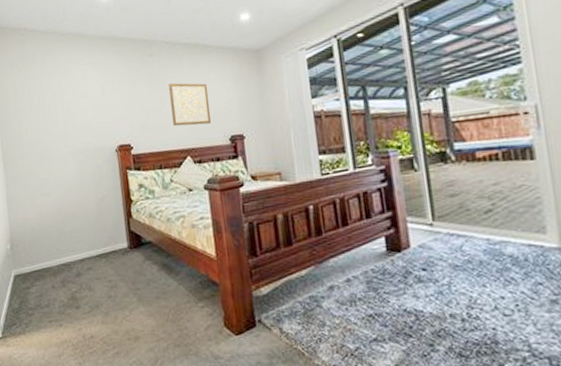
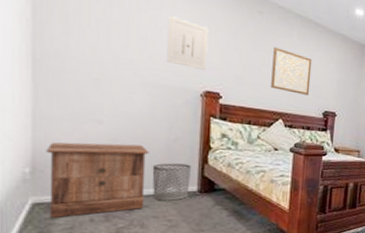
nightstand: none [17,210,89,288] -> present [46,142,149,219]
wall art: none [81,85,117,128] -> present [166,16,209,71]
waste bin: none [89,221,121,261] -> present [152,163,191,201]

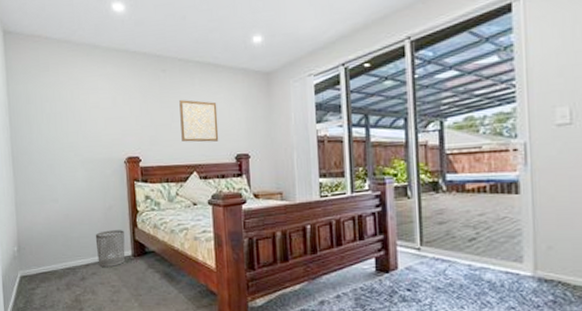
nightstand: present [46,142,149,219] -> none [25,217,93,289]
wall art: present [166,16,209,71] -> none [93,96,126,139]

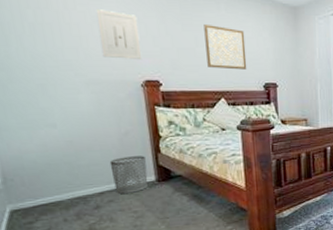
wall art: none [93,96,126,139] -> present [95,9,143,60]

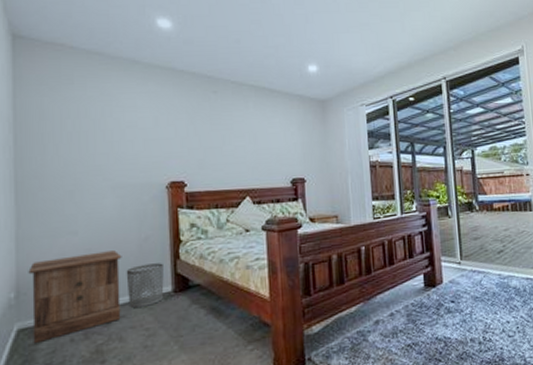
nightstand: none [11,143,110,223] -> present [28,250,122,344]
wall art: present [95,9,143,60] -> none [130,115,170,162]
wall art: present [204,25,247,70] -> none [232,123,274,167]

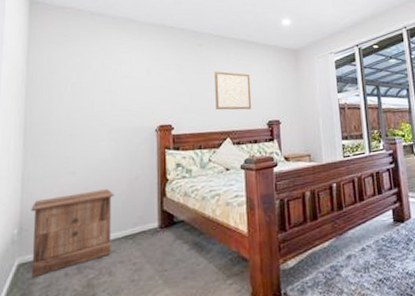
waste bin: present [126,263,164,308] -> none [117,200,151,243]
wall art: none [232,123,274,167] -> present [214,71,252,110]

